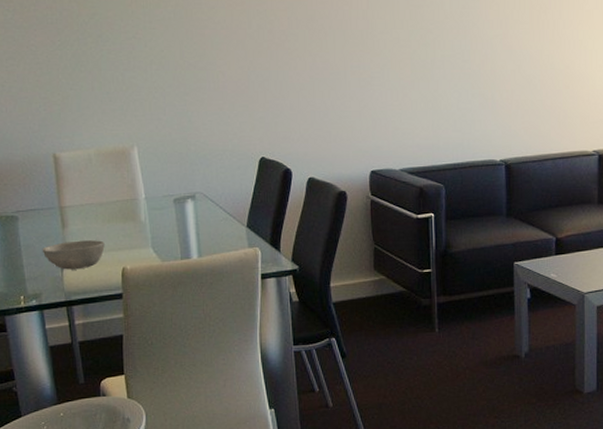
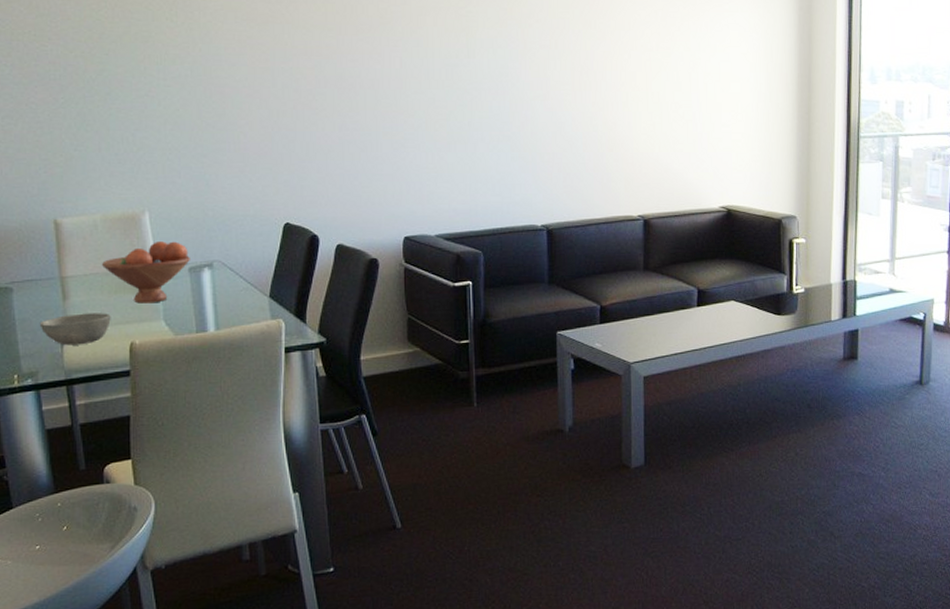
fruit bowl: none [96,174,175,232] -> present [102,241,190,304]

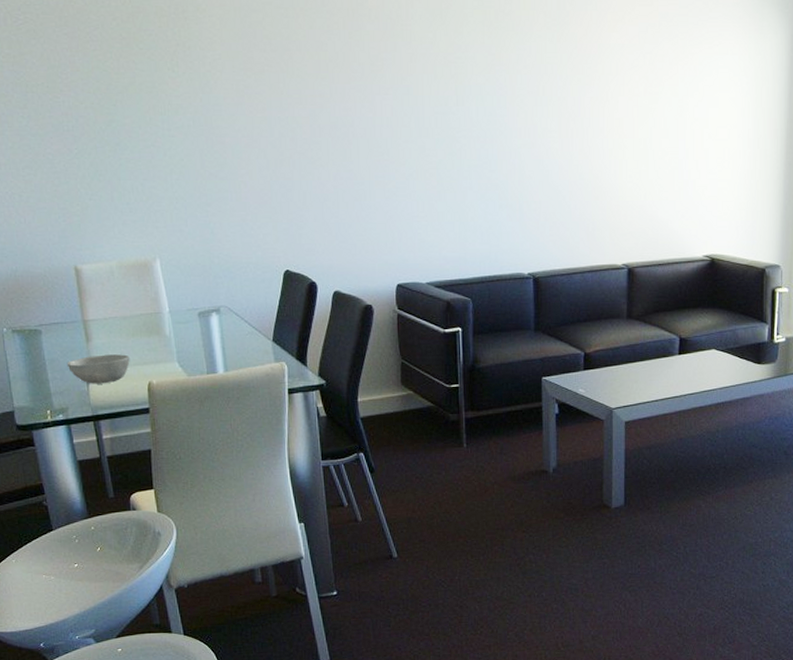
fruit bowl: present [102,241,190,304] -> none [120,287,199,346]

